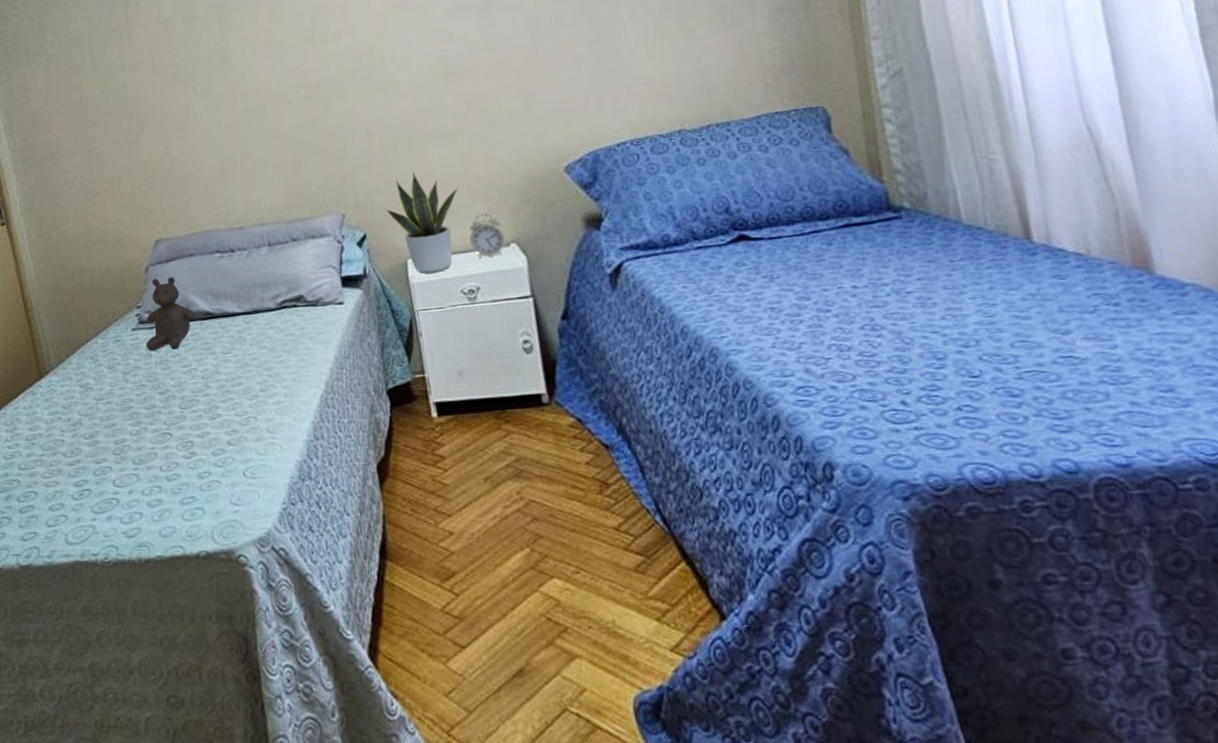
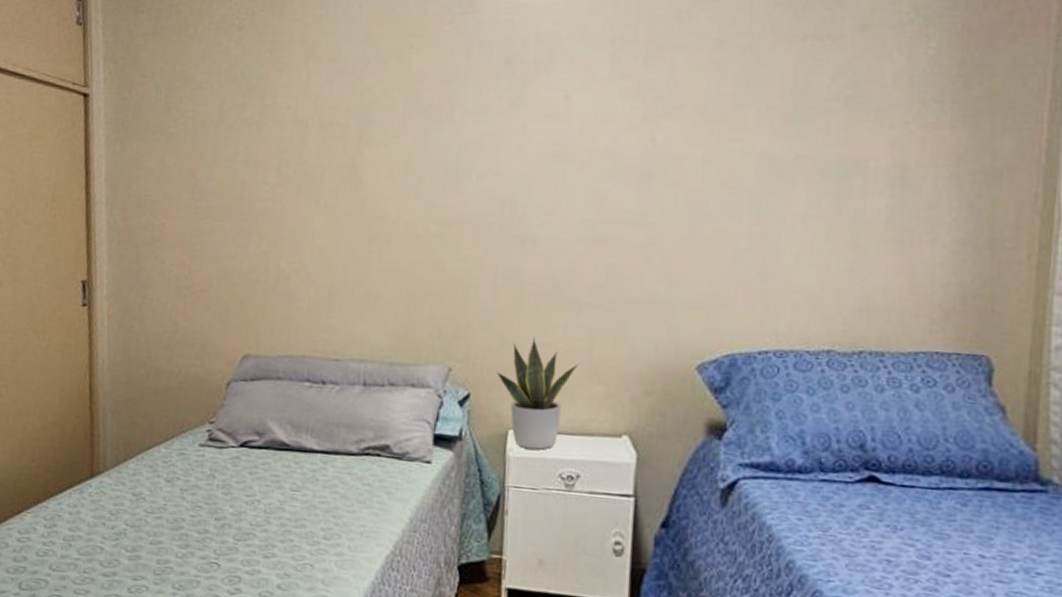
teddy bear: present [145,276,197,352] -> none [211,395,272,476]
alarm clock: present [470,213,505,259] -> none [580,397,617,446]

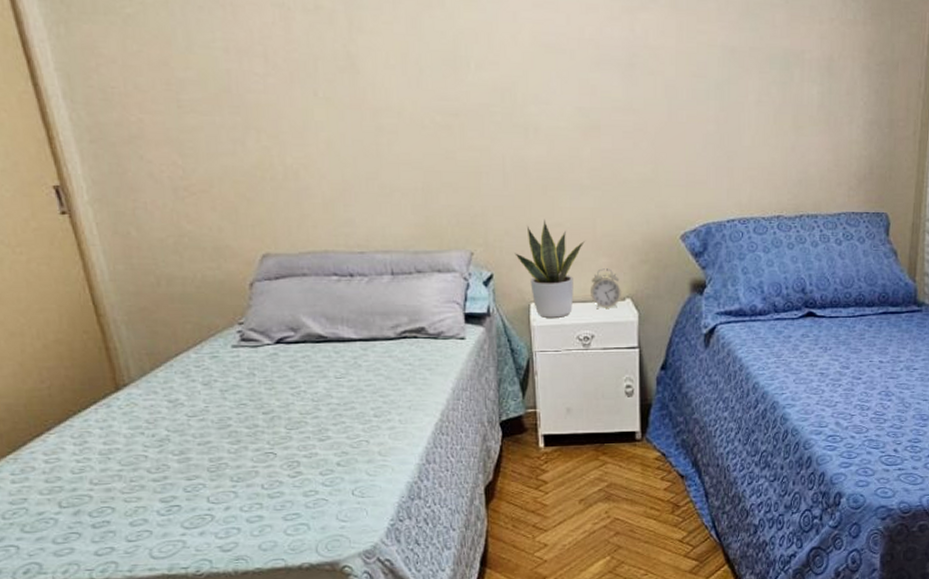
alarm clock: none [580,397,617,446] -> present [591,268,621,310]

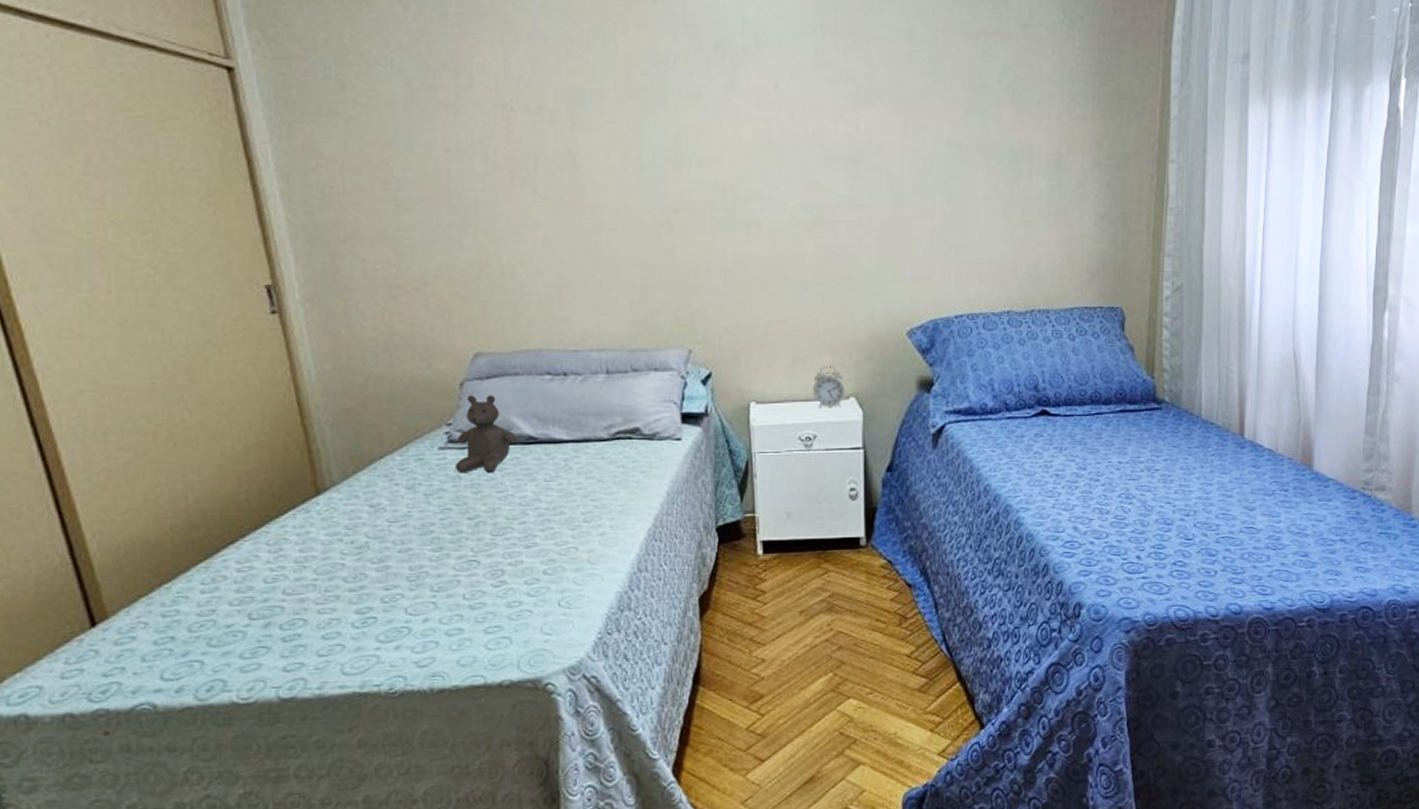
teddy bear: none [248,295,309,371] -> present [454,395,518,474]
potted plant: present [515,219,585,318] -> none [734,315,807,417]

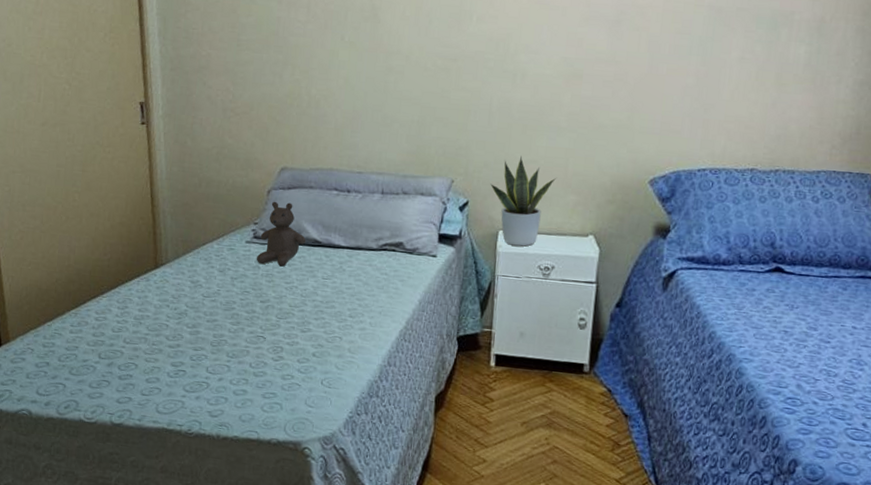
potted plant: none [734,315,807,417] -> present [490,155,556,247]
alarm clock: present [813,366,845,409] -> none [556,205,585,243]

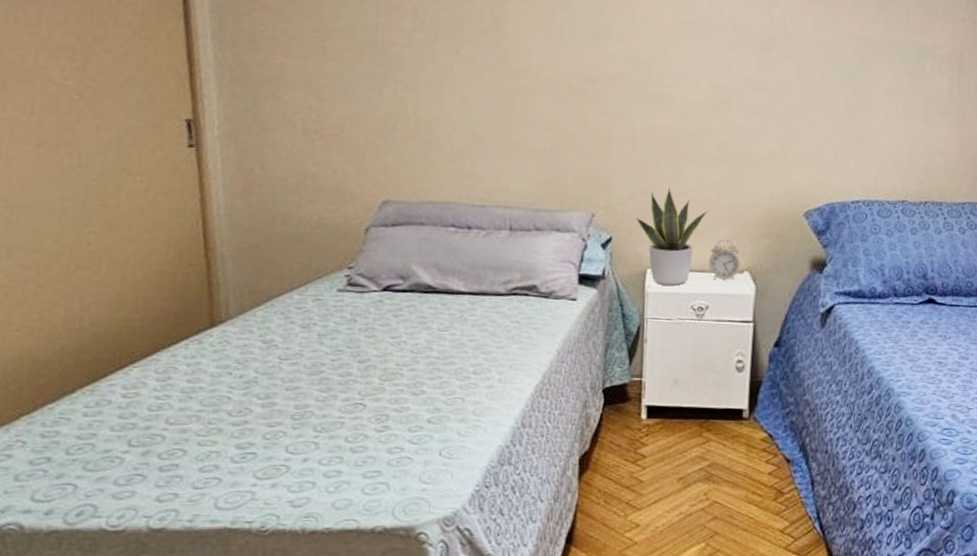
teddy bear: present [256,201,306,267] -> none [351,240,417,319]
alarm clock: none [556,205,585,243] -> present [709,239,740,280]

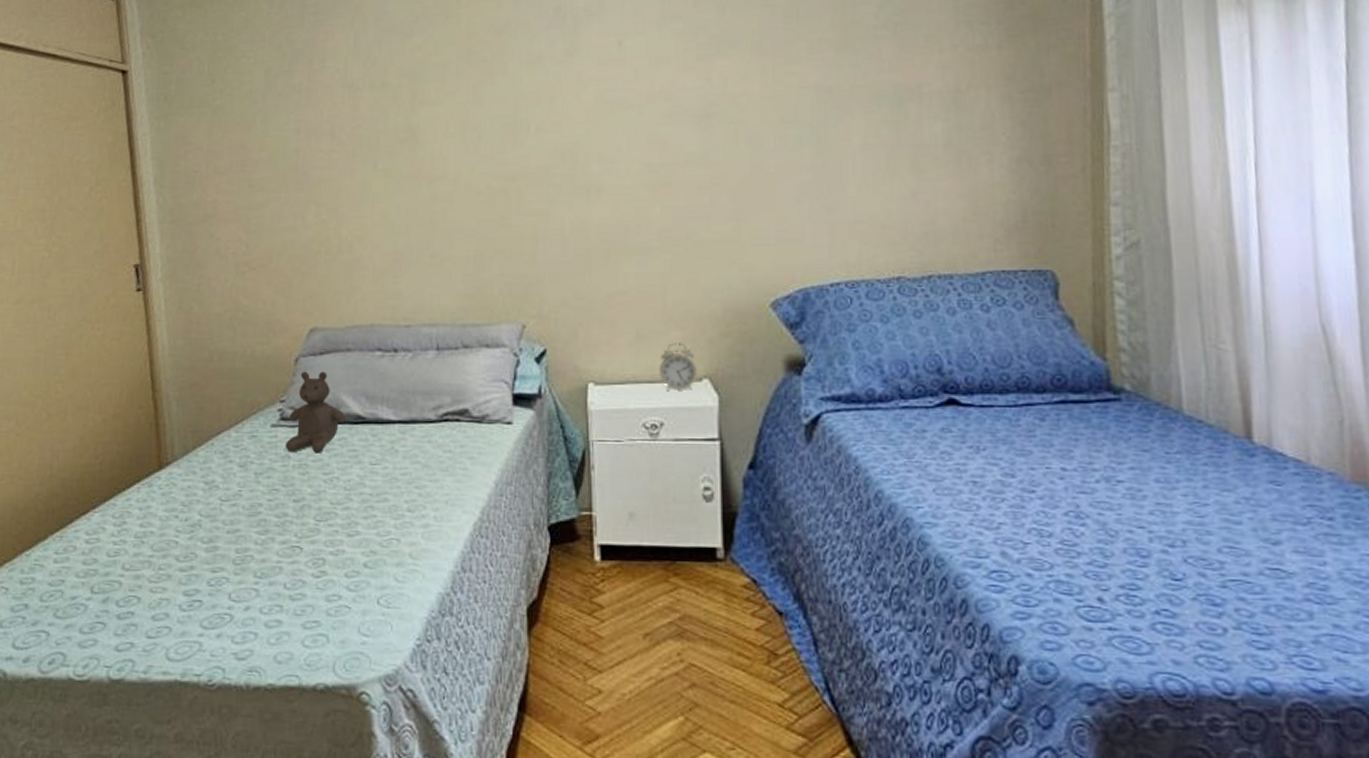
teddy bear: none [351,240,417,319] -> present [285,371,347,453]
potted plant: present [636,186,708,286] -> none [571,286,653,401]

